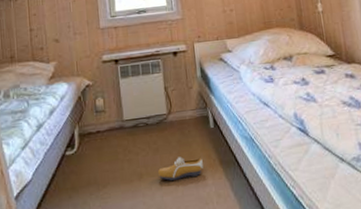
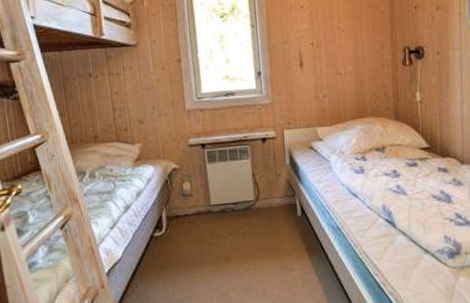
shoe: present [157,156,203,181] -> none [244,242,289,264]

